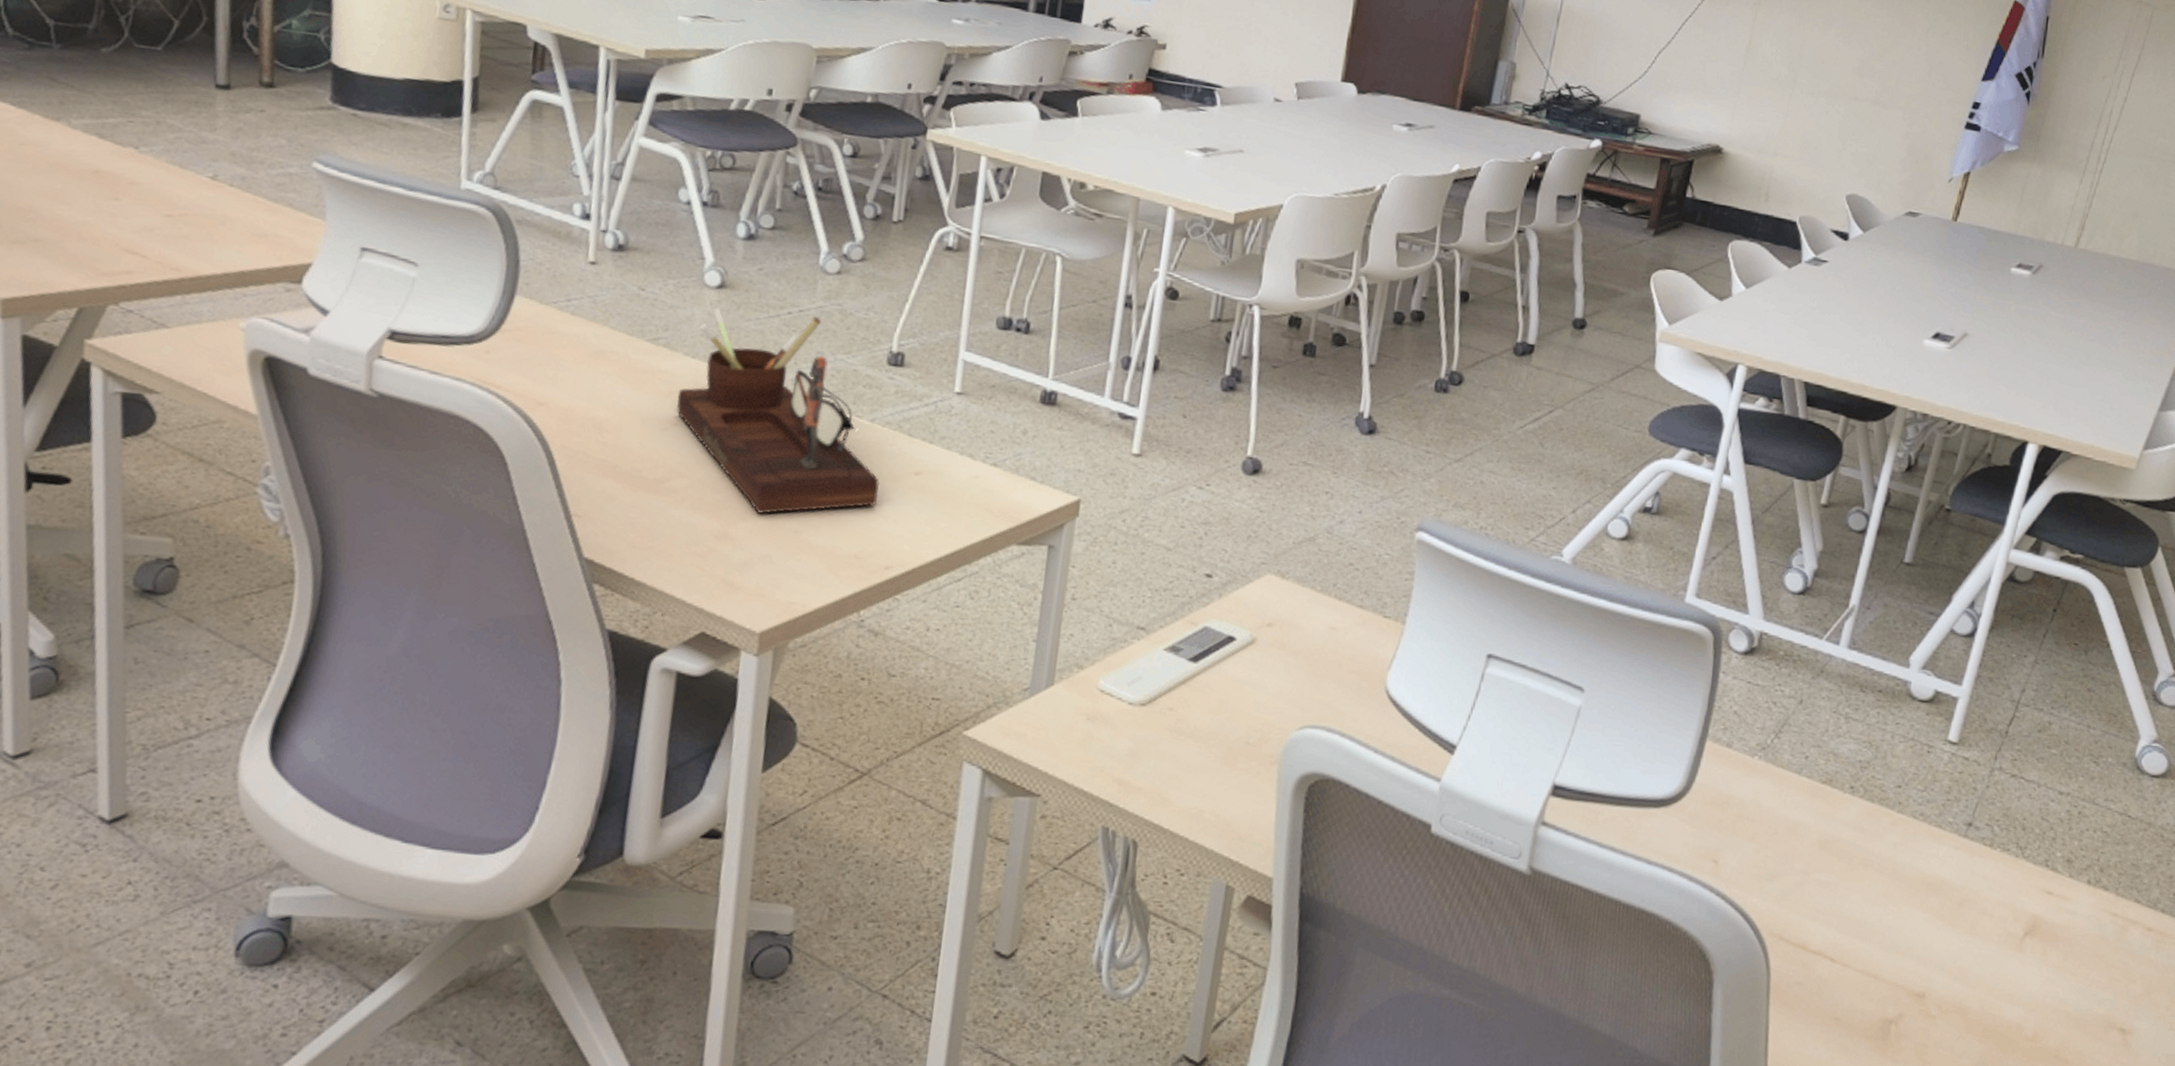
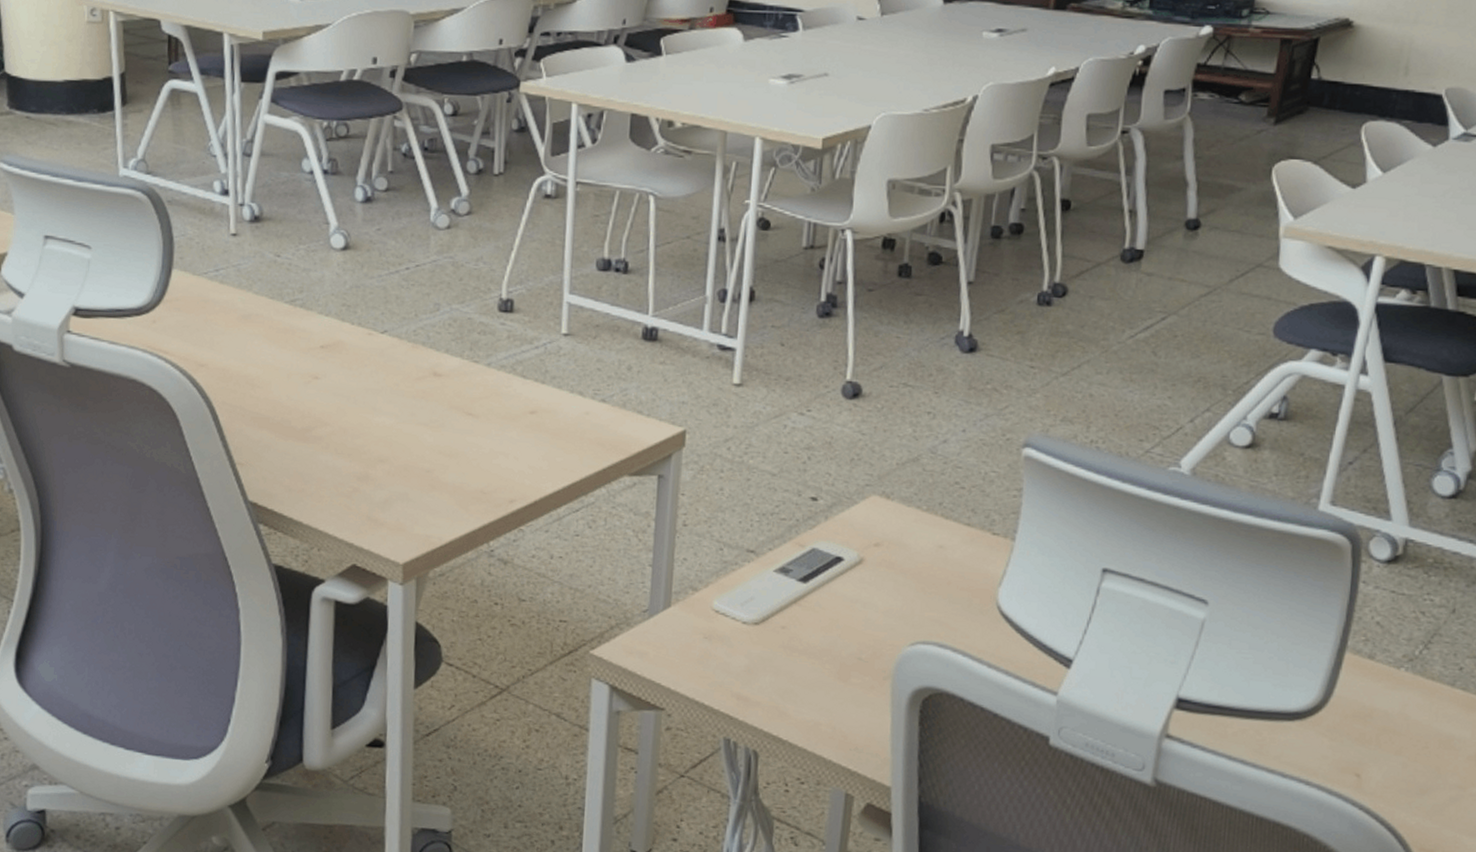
desk organizer: present [677,307,880,514] -> none [315,268,500,456]

